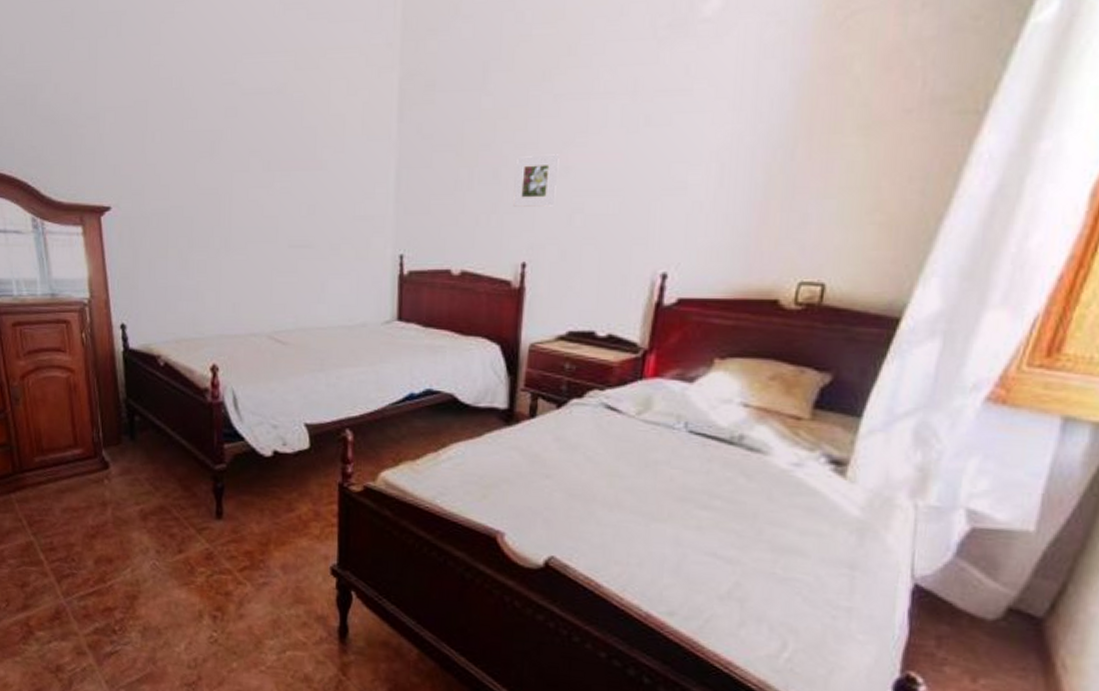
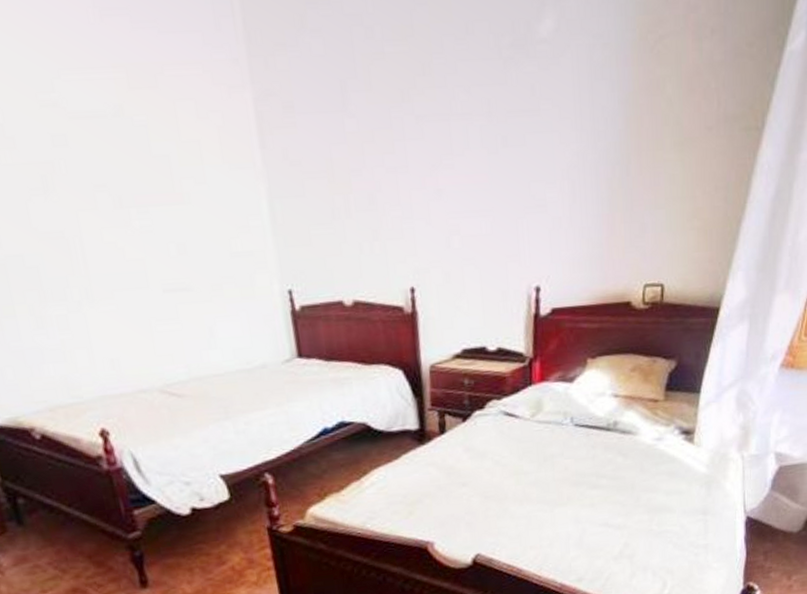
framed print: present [513,154,560,207] -> none [390,177,433,233]

